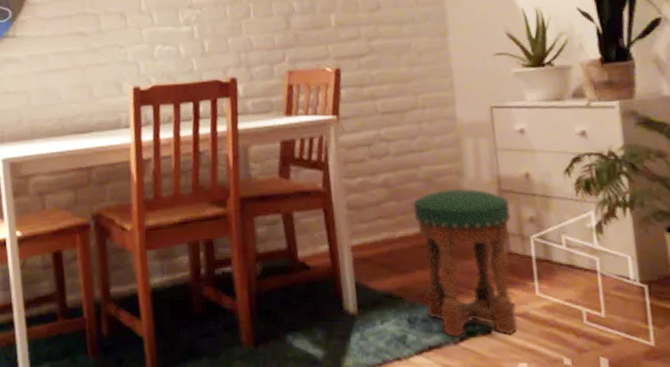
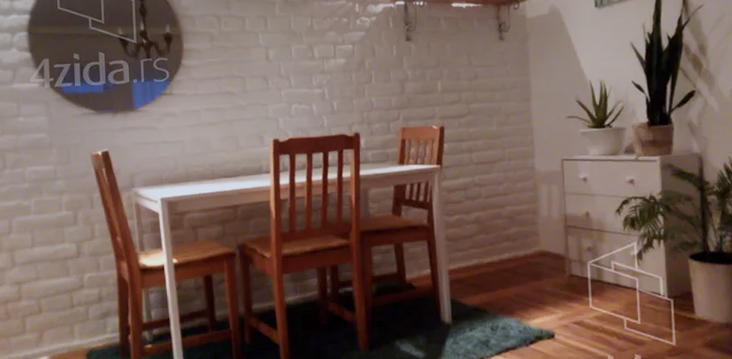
stool: present [413,188,518,338] -> none [498,224,575,341]

